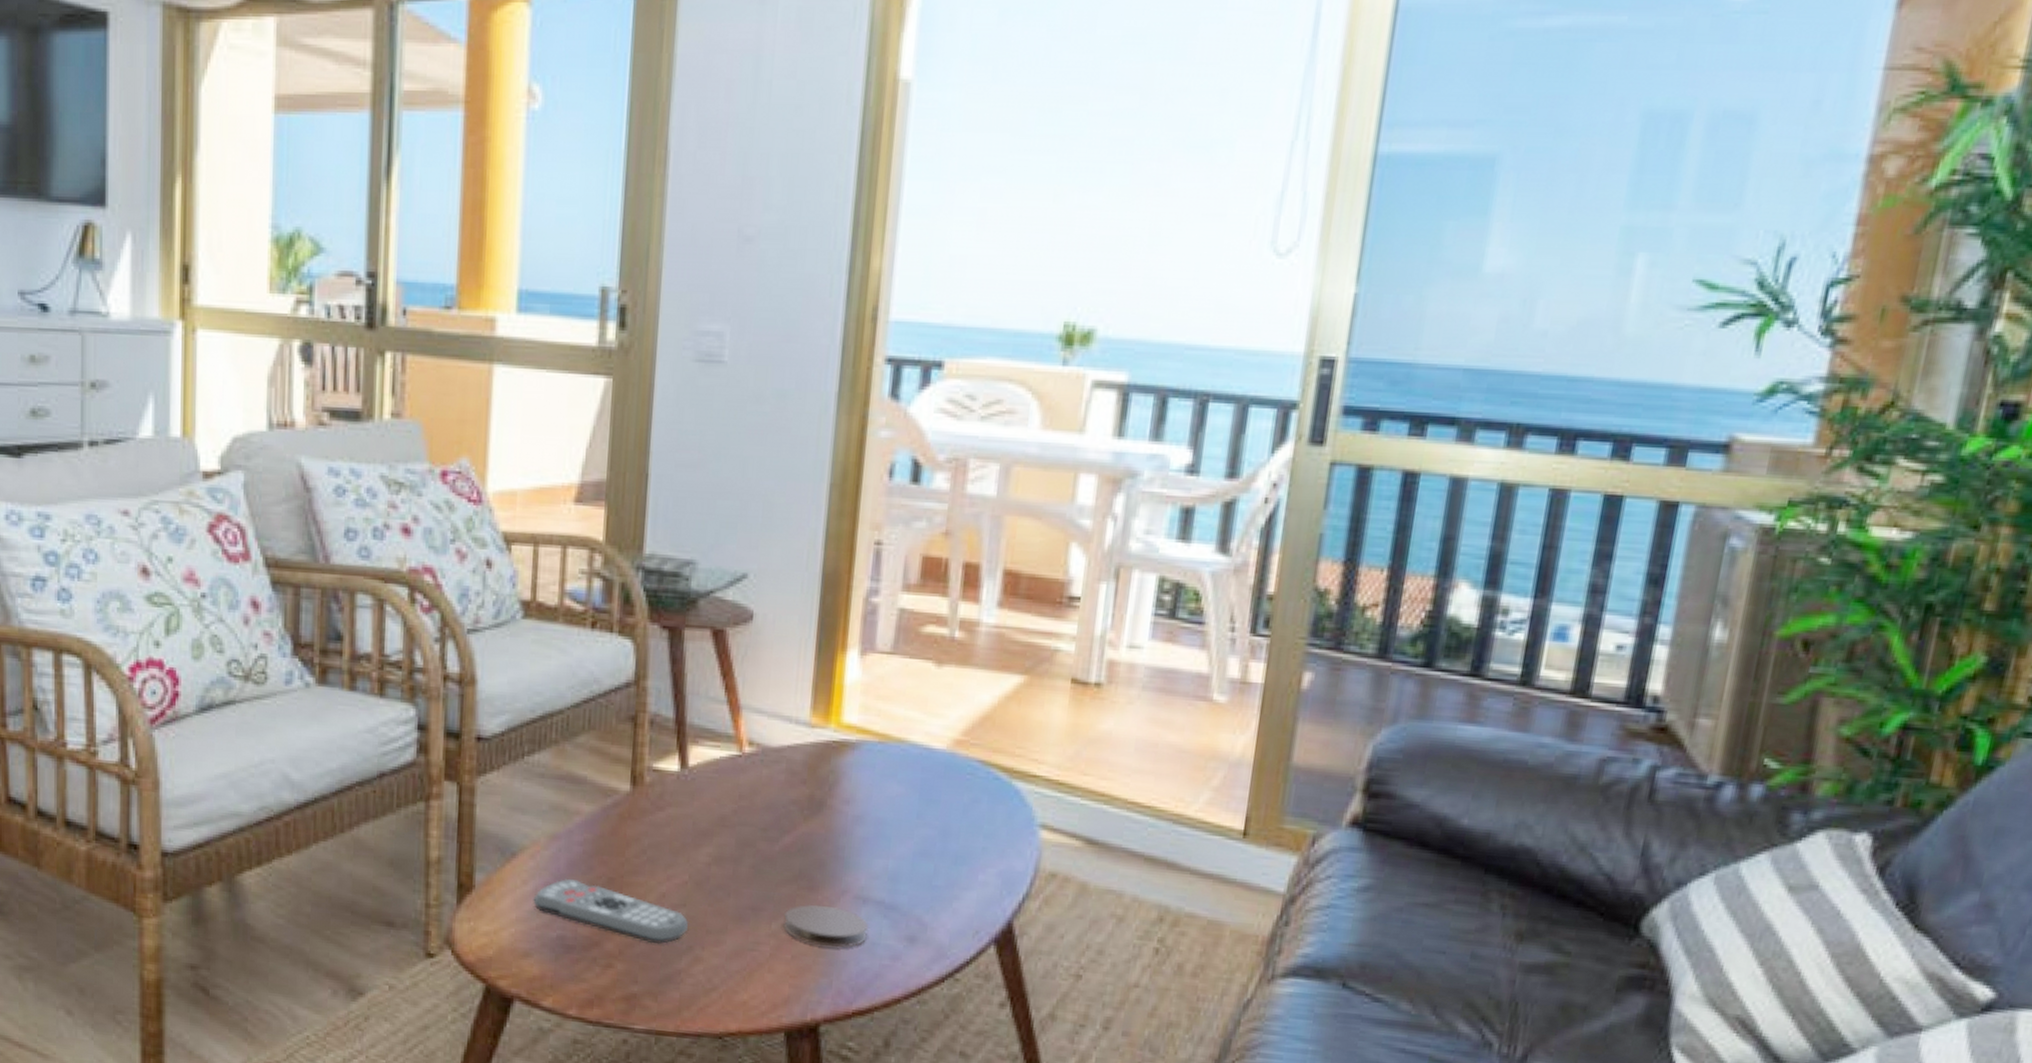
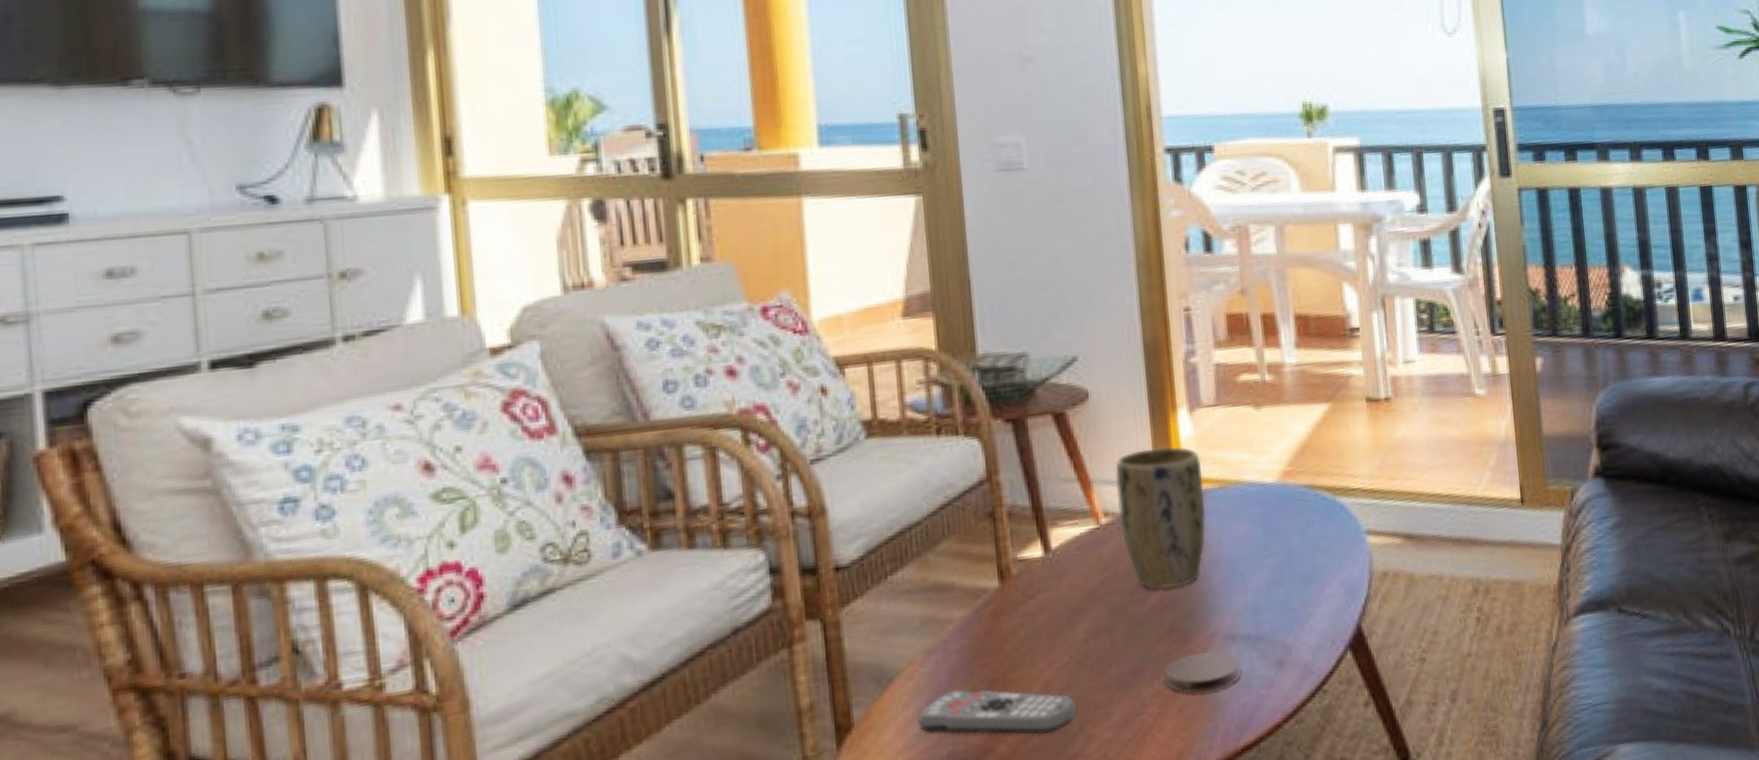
plant pot: none [764,684,865,835] -> present [1115,446,1207,590]

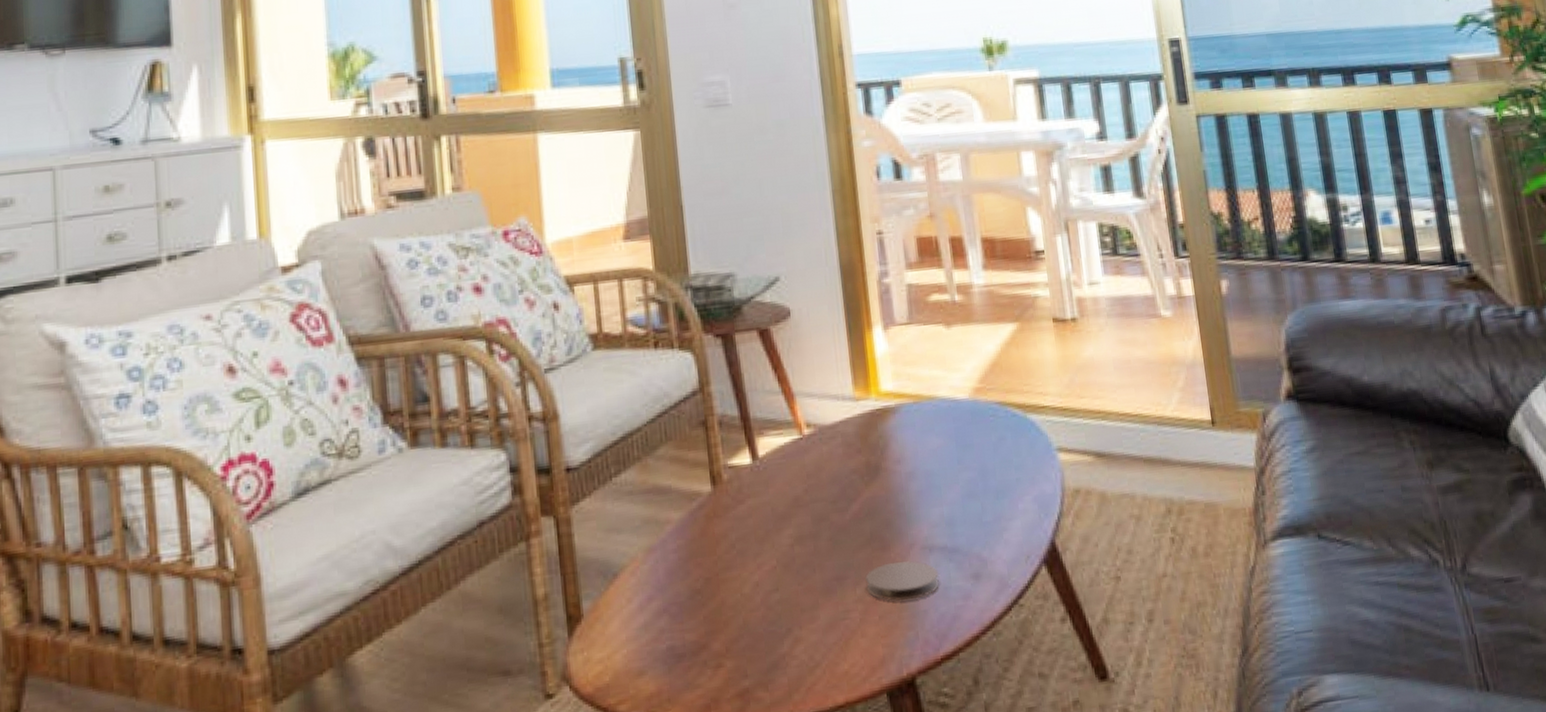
remote control: present [917,689,1077,735] -> none [639,586,784,635]
plant pot: present [1115,446,1207,590] -> none [816,362,902,499]

